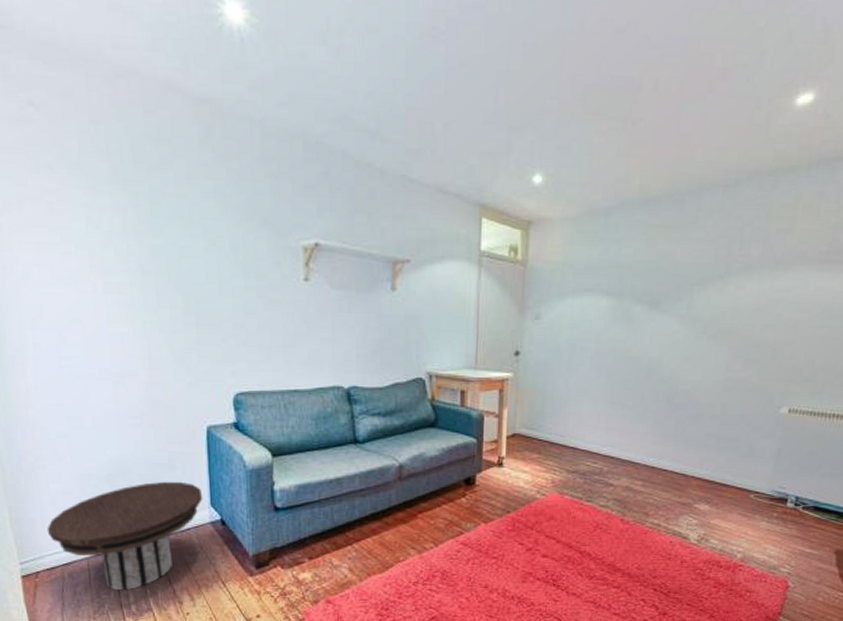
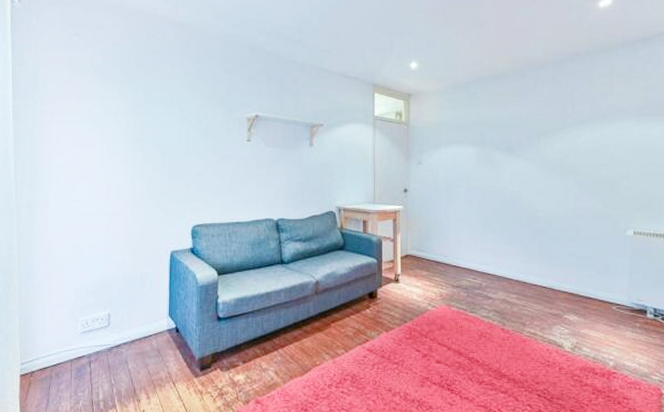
side table: present [46,481,203,590] -> none [44,295,164,388]

